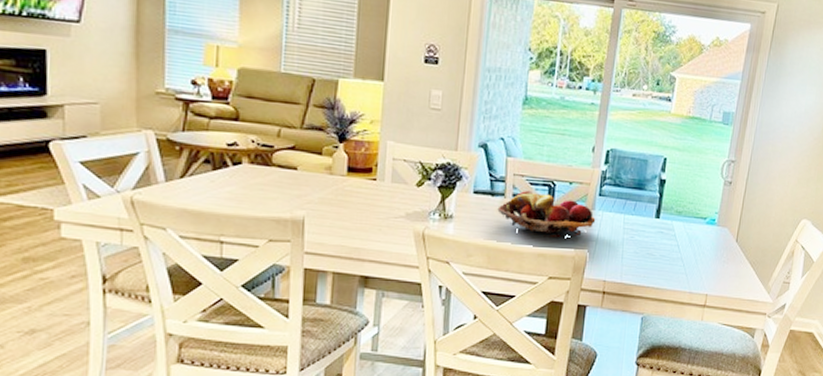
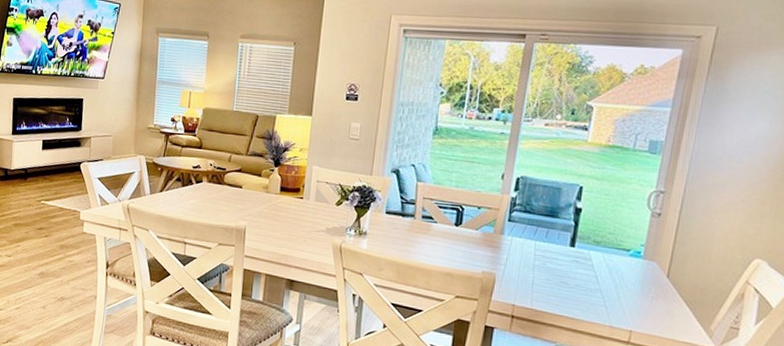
fruit basket: present [497,191,596,238] -> none [407,213,505,260]

